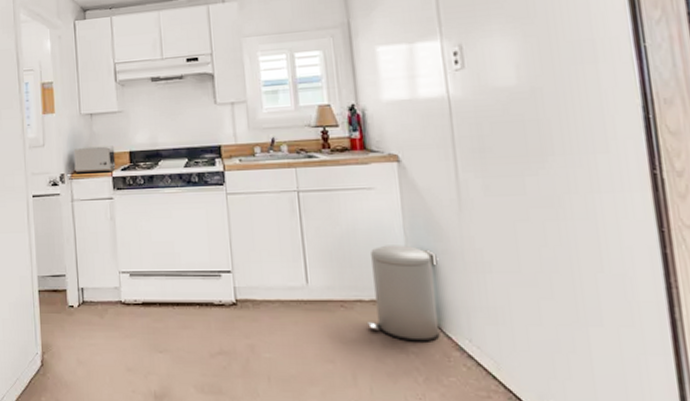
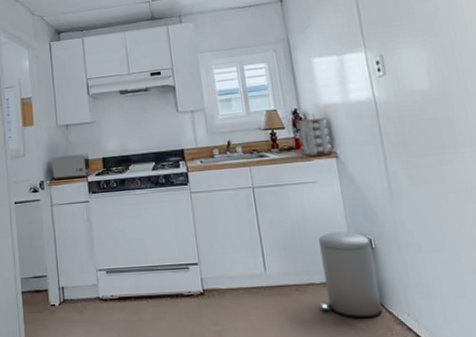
spice rack: none [352,109,394,160] -> present [295,112,332,157]

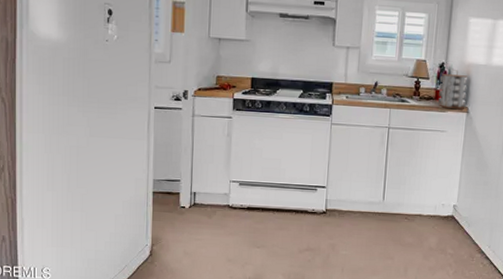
toaster: present [52,153,91,182] -> none [198,68,239,95]
pedal bin: present [318,231,383,319] -> none [421,175,480,247]

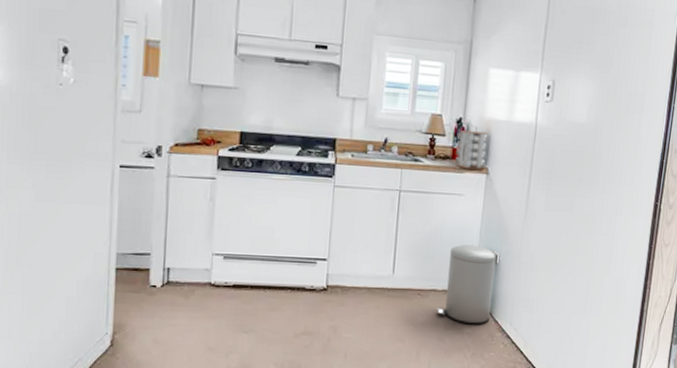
pedal bin: none [421,175,480,247] -> present [436,244,500,325]

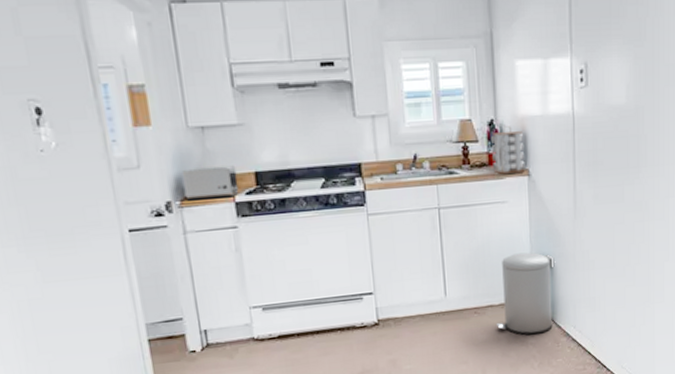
toaster: none [175,119,225,151] -> present [182,165,239,202]

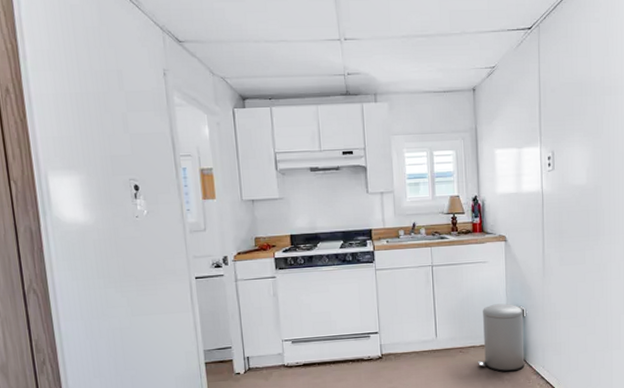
toaster: present [182,165,239,202] -> none [236,229,278,257]
spice rack: present [490,124,525,175] -> none [474,200,503,240]

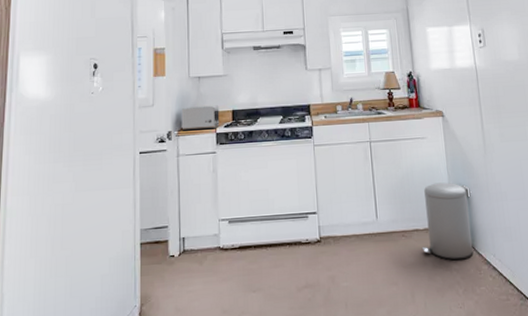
toaster: none [236,229,278,257] -> present [181,105,220,132]

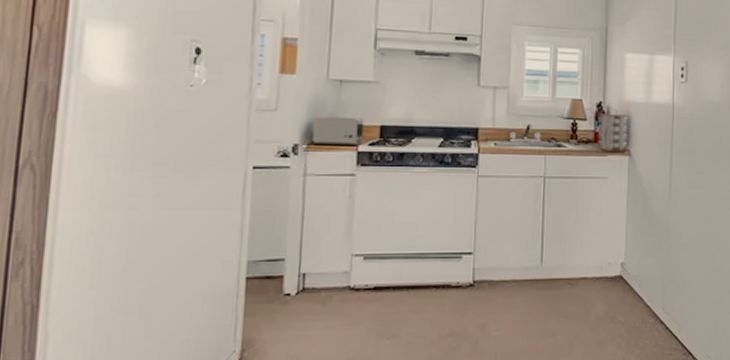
spice rack: none [410,76,439,116] -> present [597,108,628,153]
pedal bin: present [421,182,474,261] -> none [587,228,648,313]

